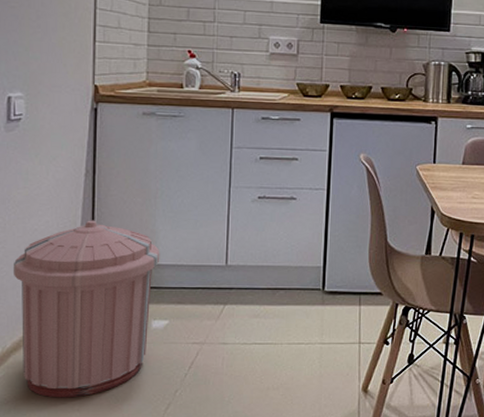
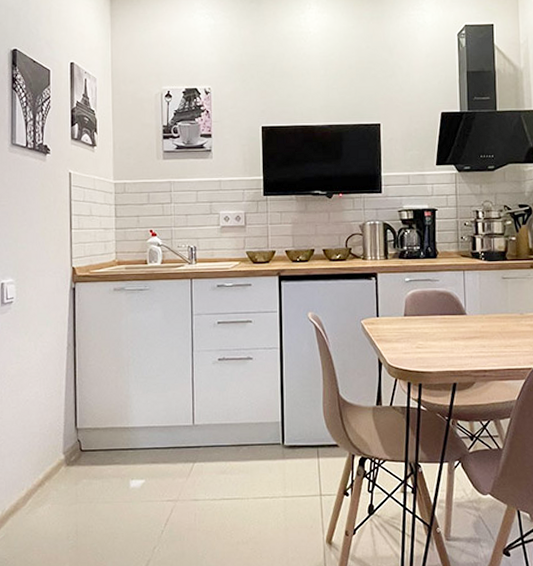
trash can: present [13,220,160,398] -> none [9,389,135,557]

